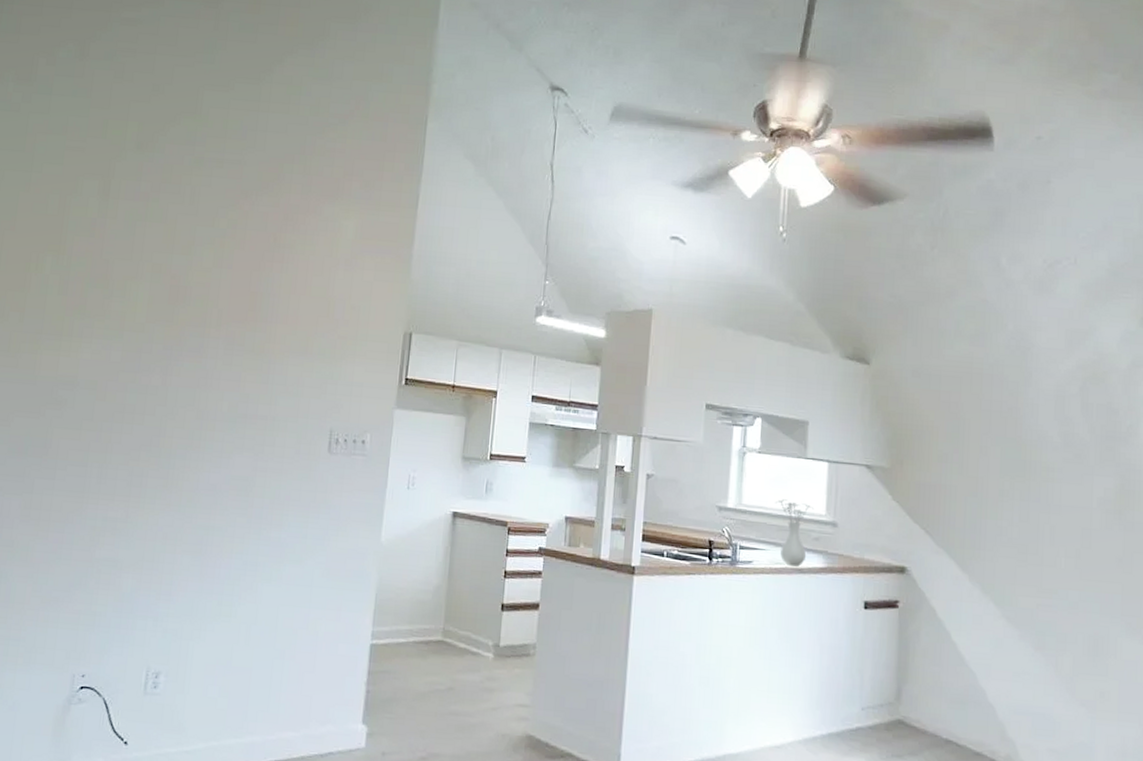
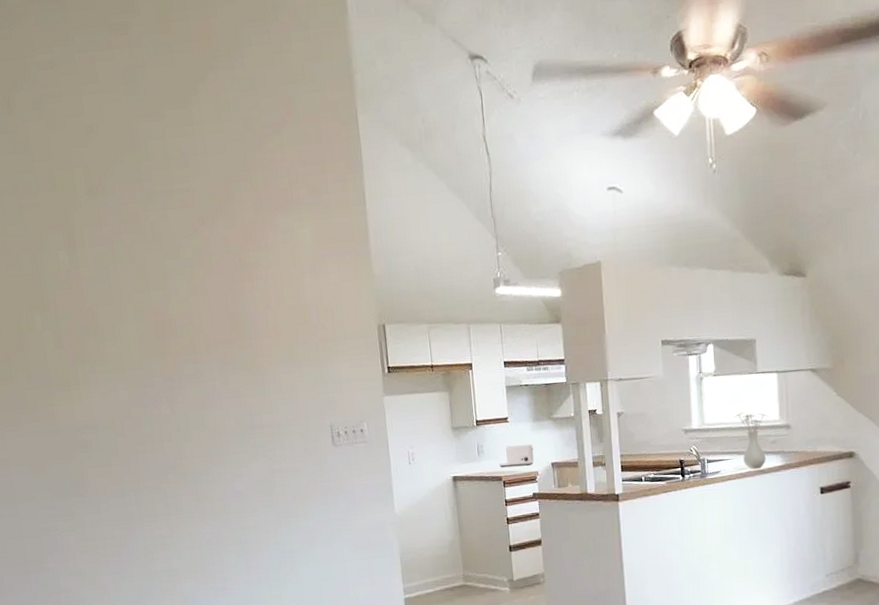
toaster: none [507,488,548,516] -> present [499,443,534,468]

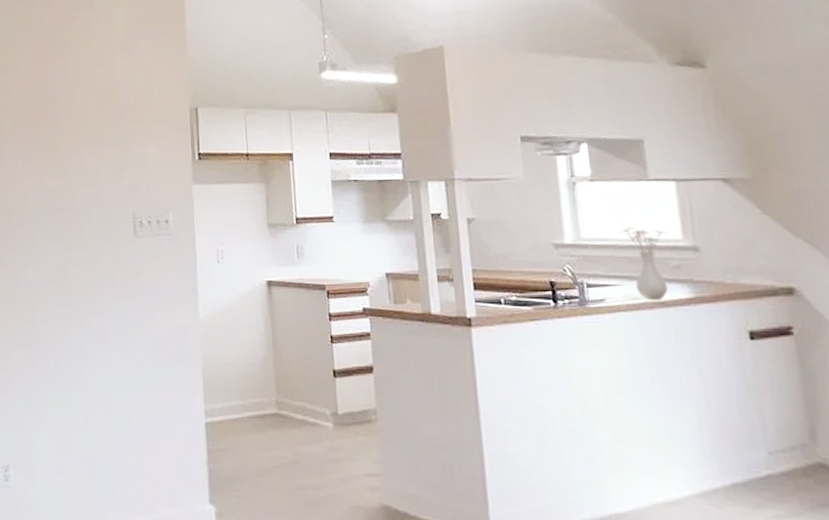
toaster: present [499,443,534,468] -> none [322,248,364,276]

